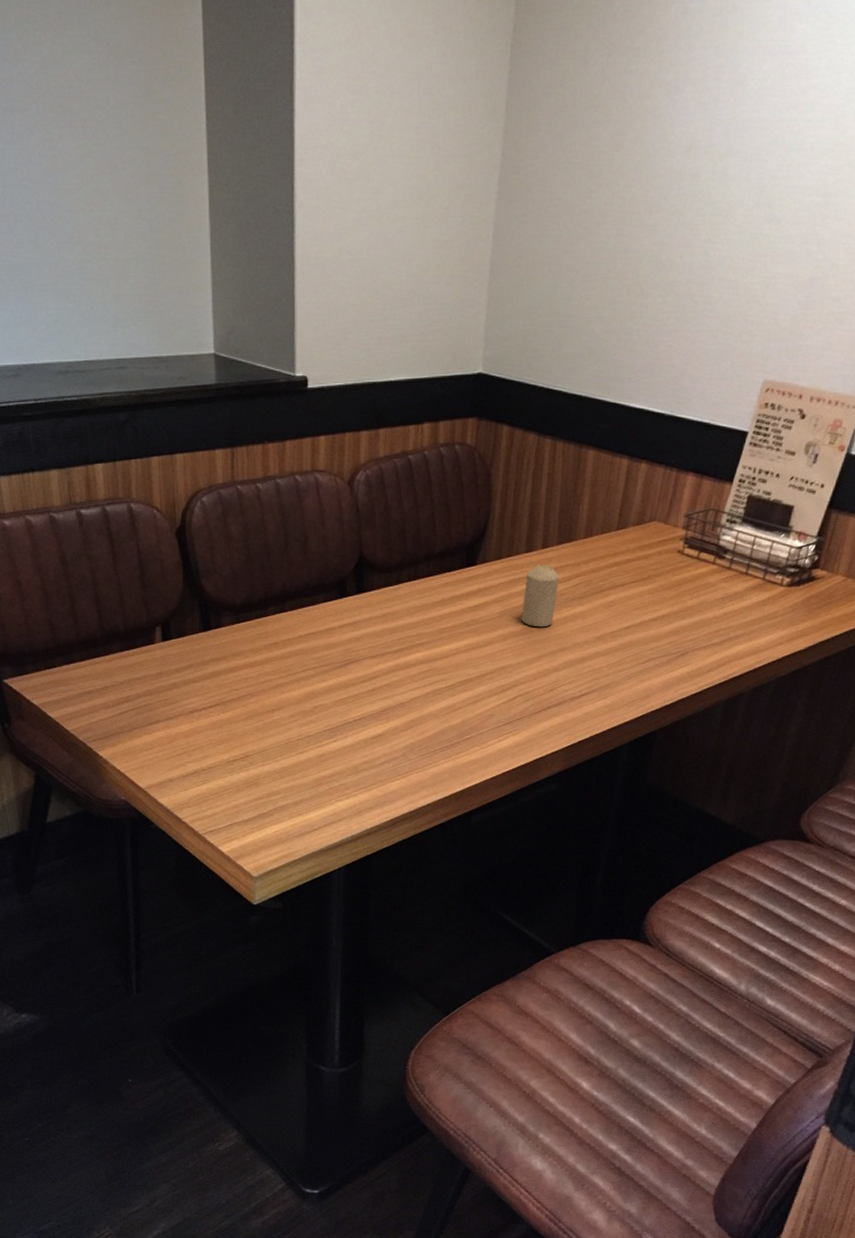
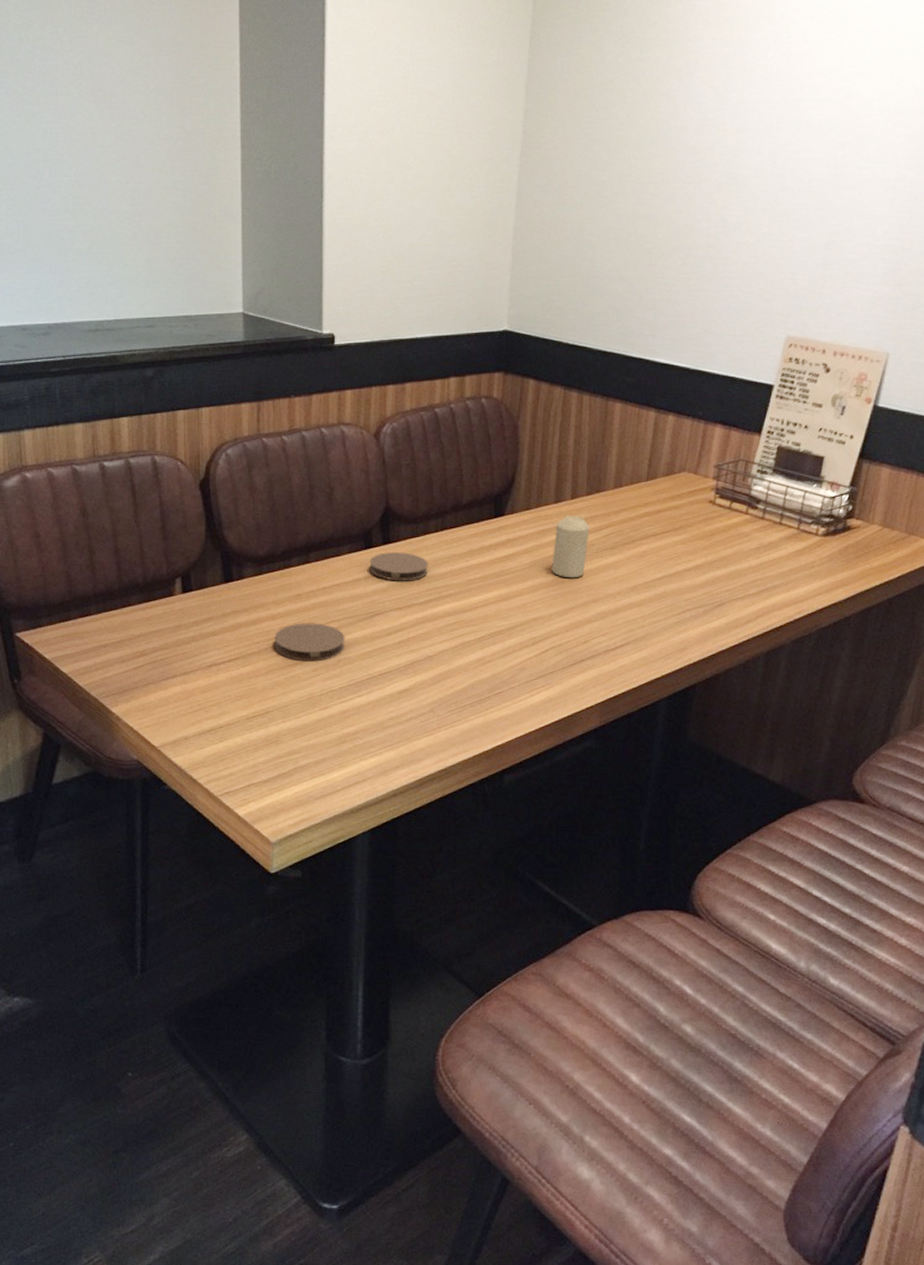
coaster: none [252,670,321,708] -> present [274,623,345,662]
coaster: none [344,601,401,630] -> present [369,552,428,581]

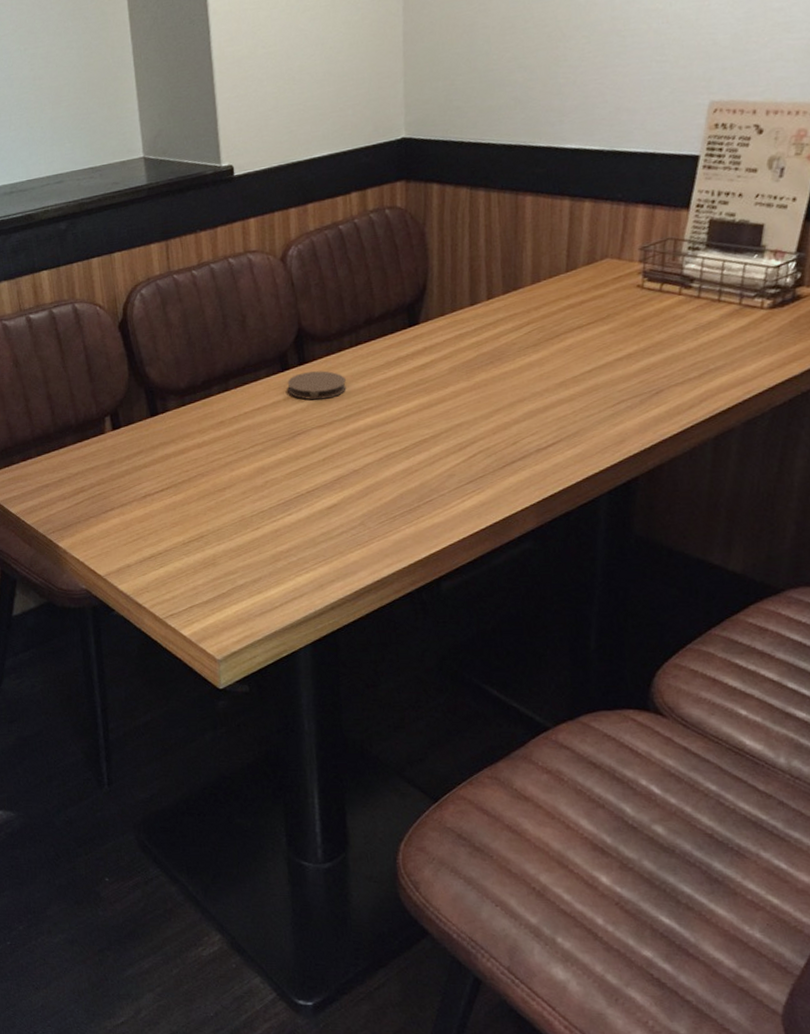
coaster: present [274,623,345,662] -> none [202,447,271,486]
candle: present [552,514,590,578] -> none [472,316,510,380]

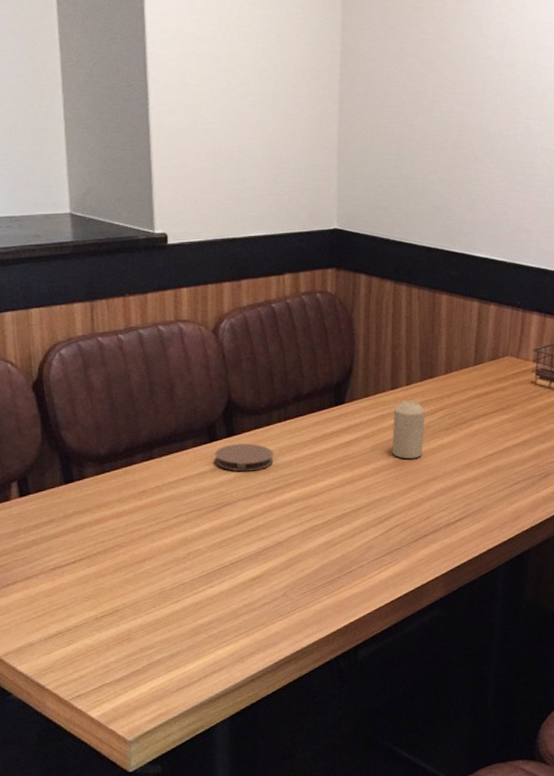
candle: none [472,316,510,380] -> present [392,399,425,459]

